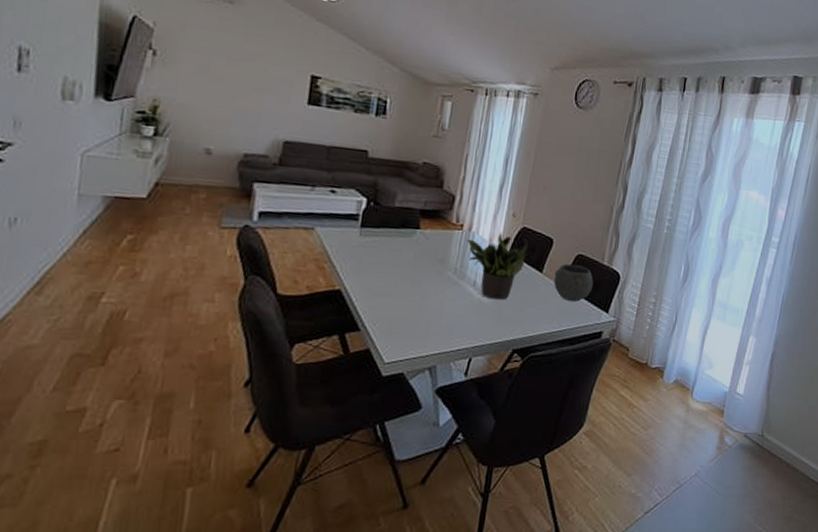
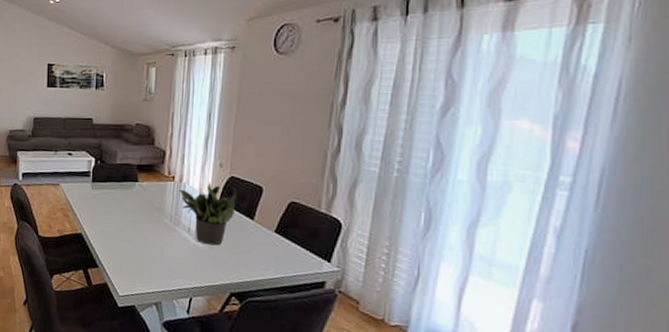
bowl: present [554,263,594,301] -> none [266,211,310,249]

